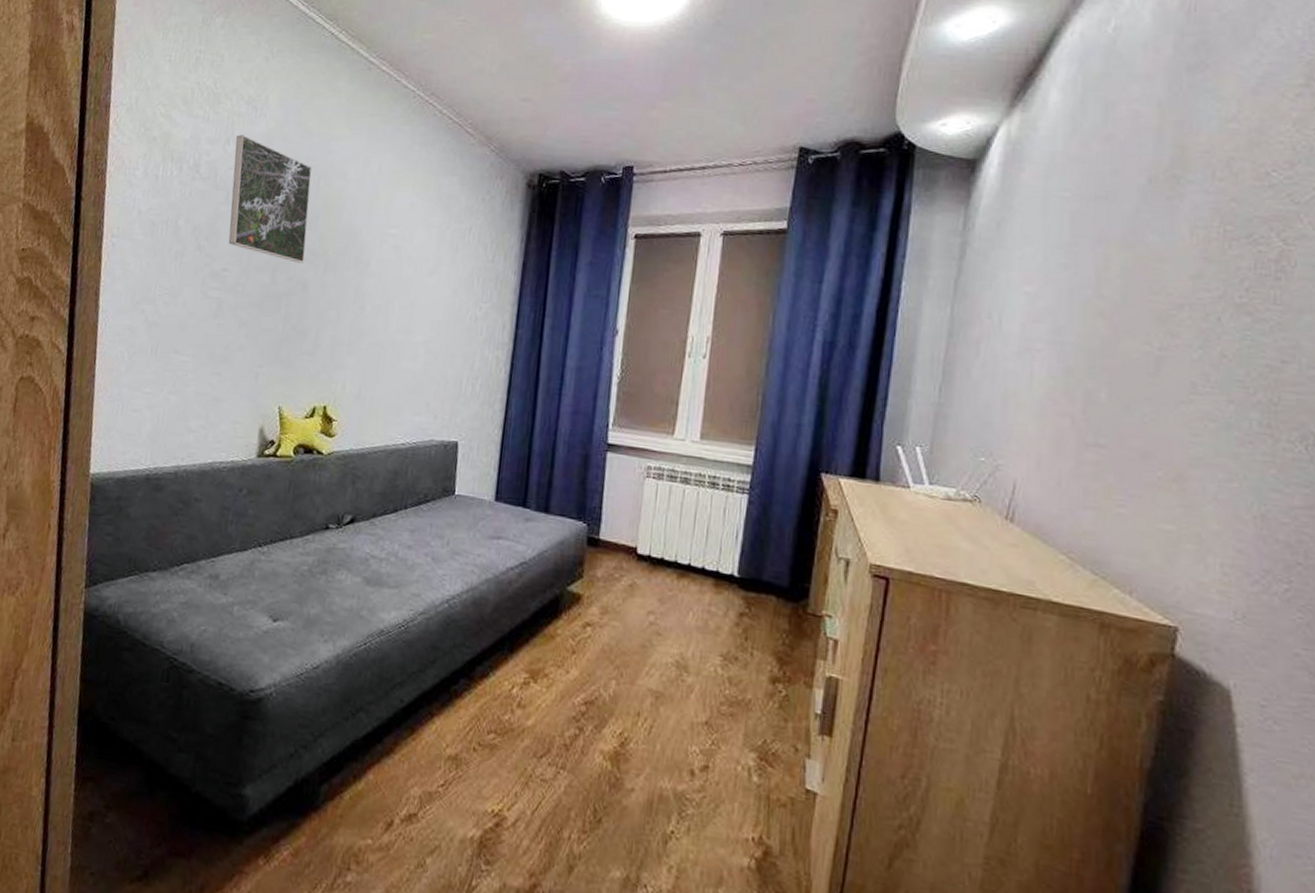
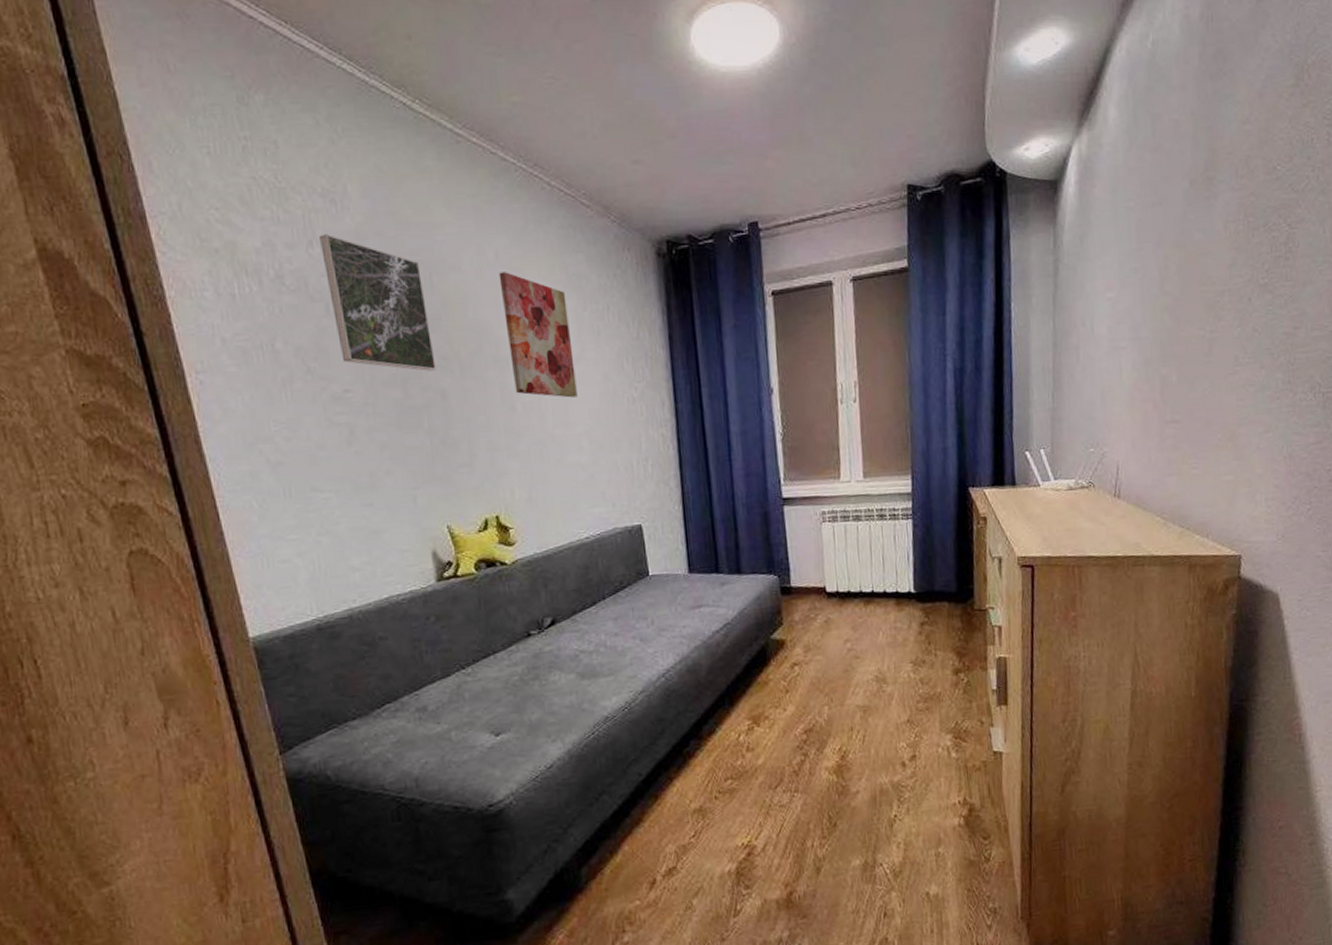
wall art: none [368,184,434,308] -> present [498,272,578,398]

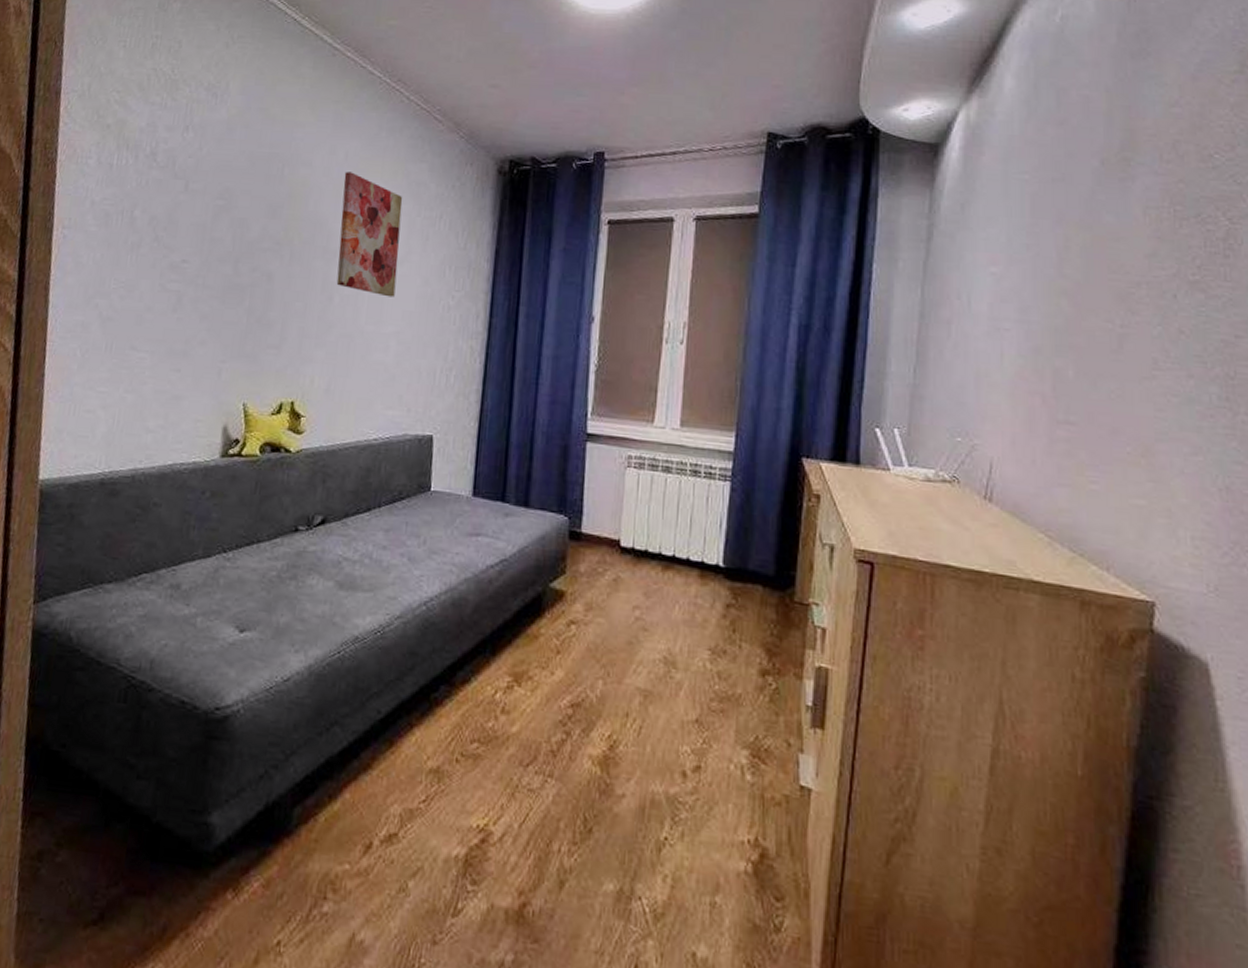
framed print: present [320,234,436,371] -> none [188,122,276,254]

